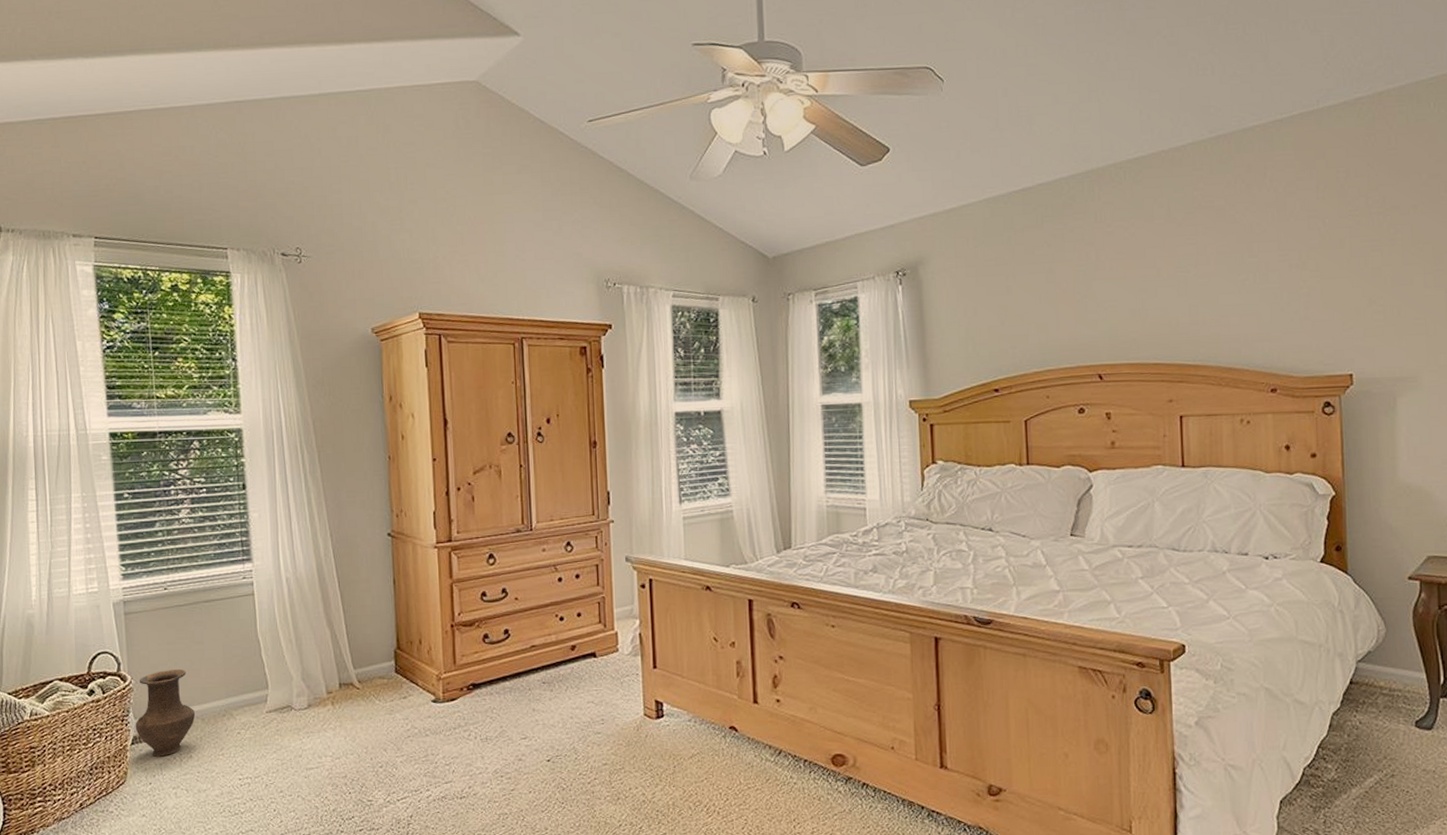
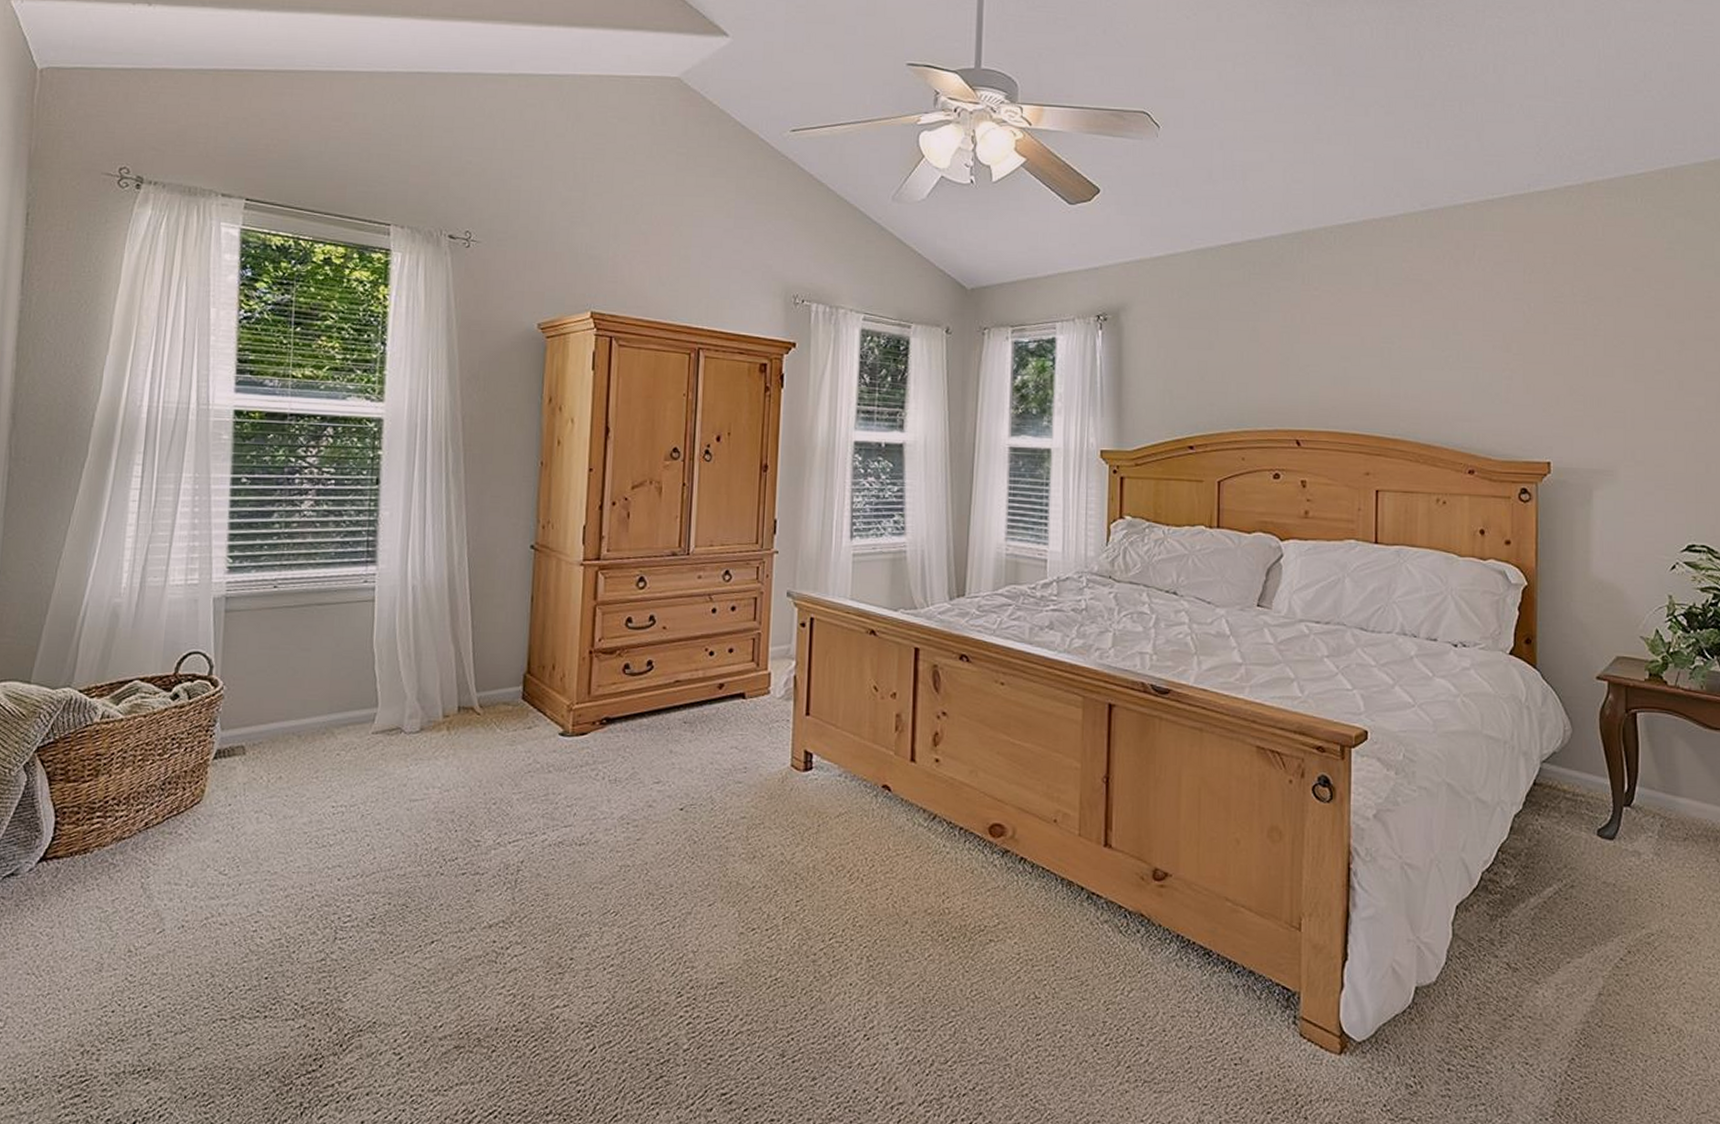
vase: present [135,668,196,757] -> none [220,677,292,775]

